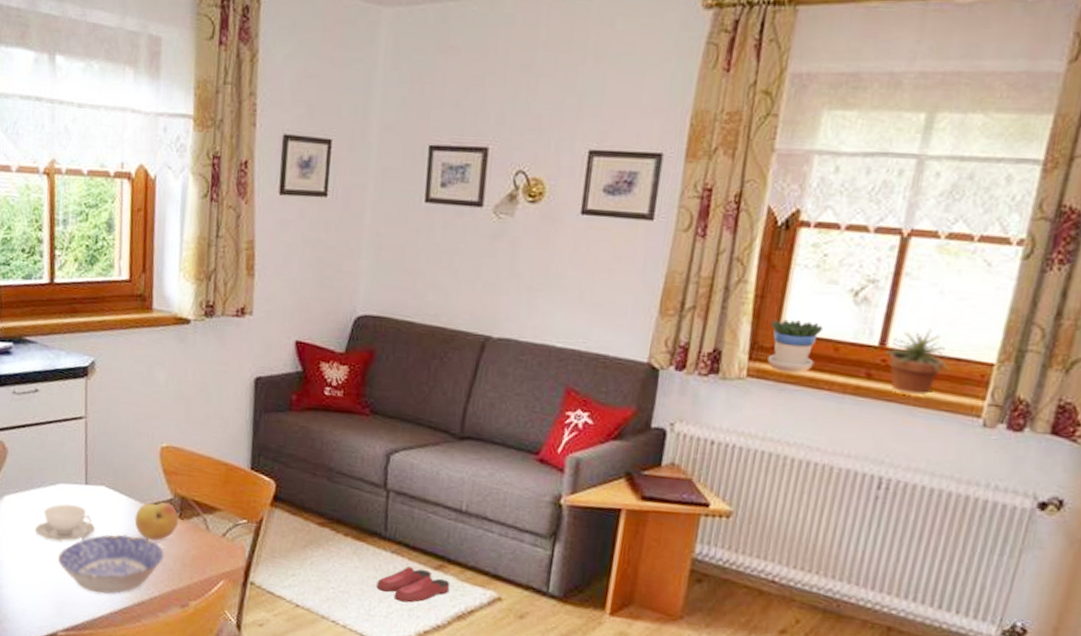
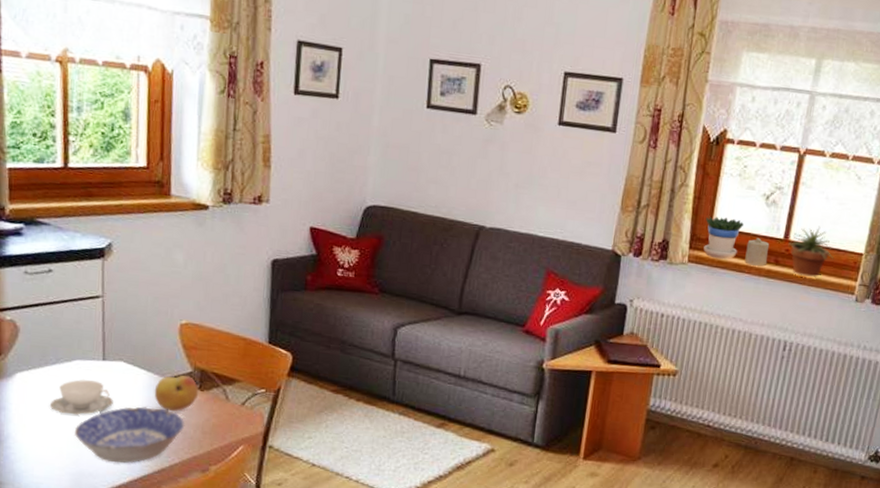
slippers: present [376,566,450,603] -> none [386,425,451,457]
candle: none [823,344,859,382] -> present [744,237,770,267]

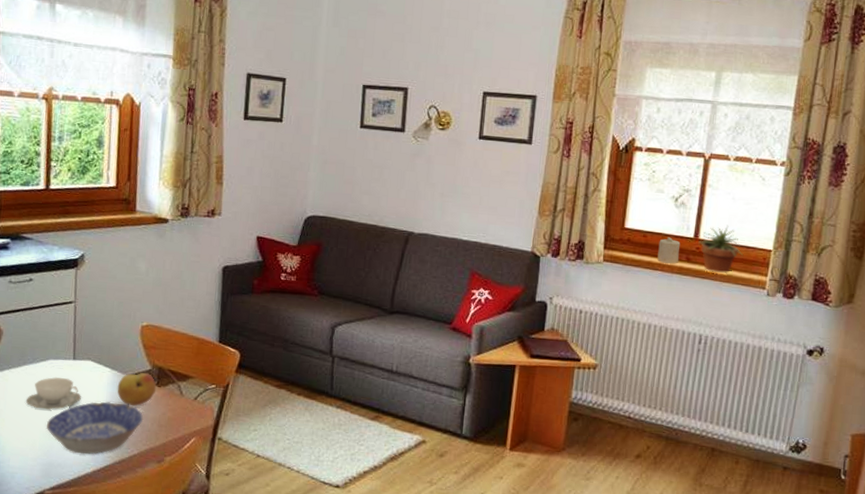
flowerpot: present [703,216,744,260] -> none [617,218,655,259]

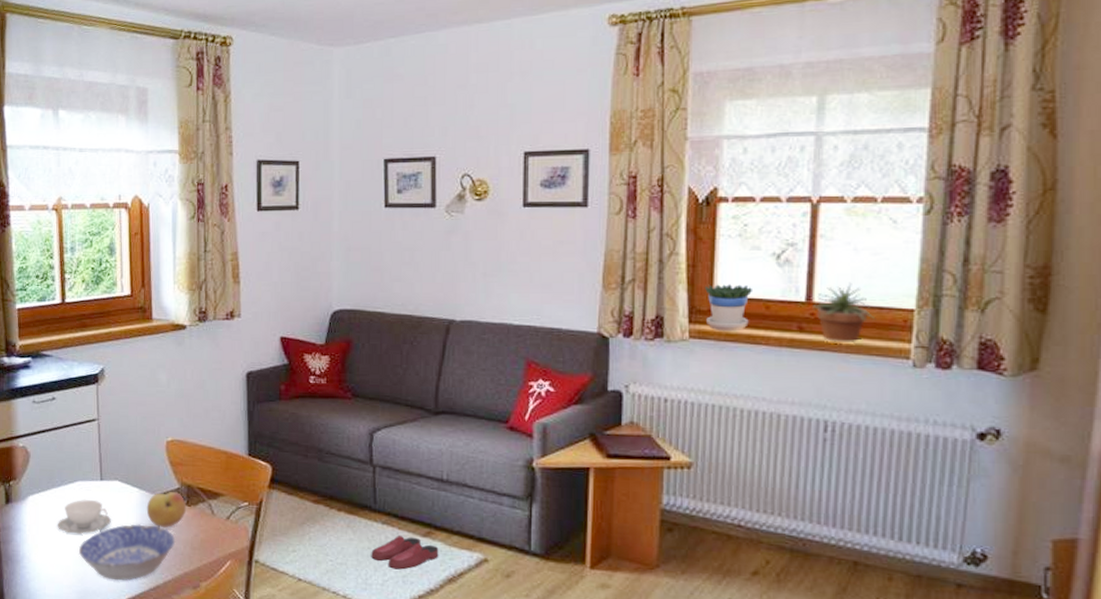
slippers: none [324,418,385,449] -> present [371,535,439,570]
flowerpot: none [617,218,655,259] -> present [705,284,752,332]
candle: present [657,237,681,264] -> none [759,303,789,335]

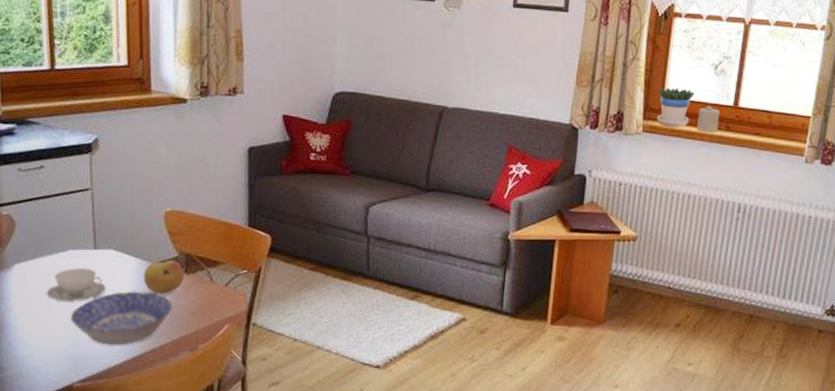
slippers: present [371,535,439,570] -> none [363,298,424,329]
candle: none [759,303,789,335] -> present [697,105,720,133]
potted plant: present [812,282,874,343] -> none [738,92,782,141]

